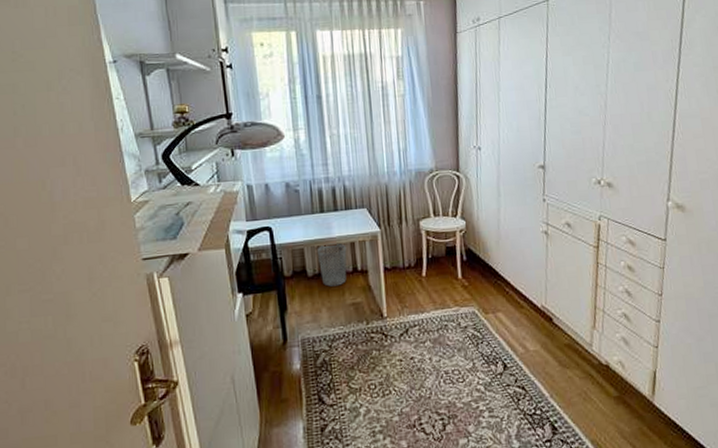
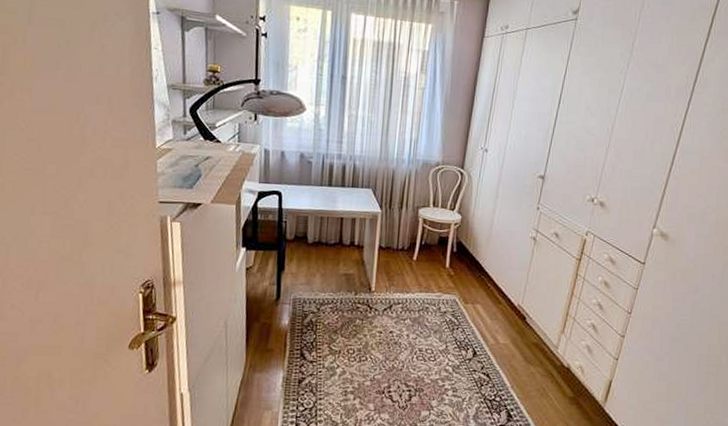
wastebasket: present [316,243,347,287] -> none [319,215,348,256]

